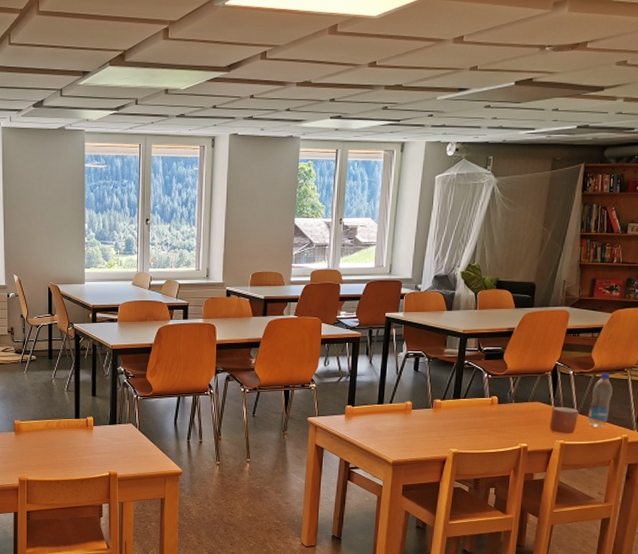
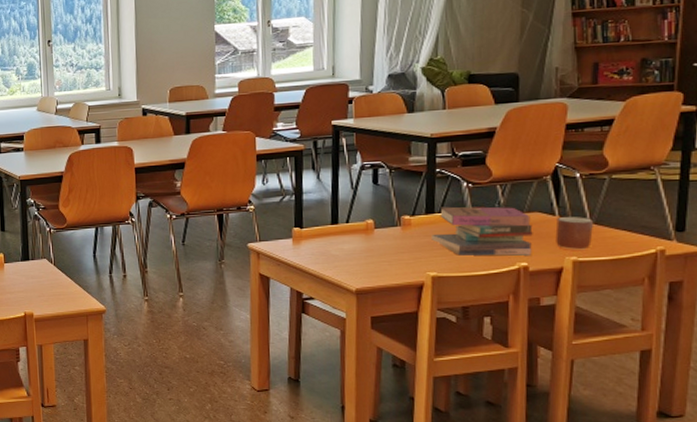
books: none [456,393,534,438] -> present [431,206,533,256]
bottle: present [587,373,613,429] -> none [606,173,637,240]

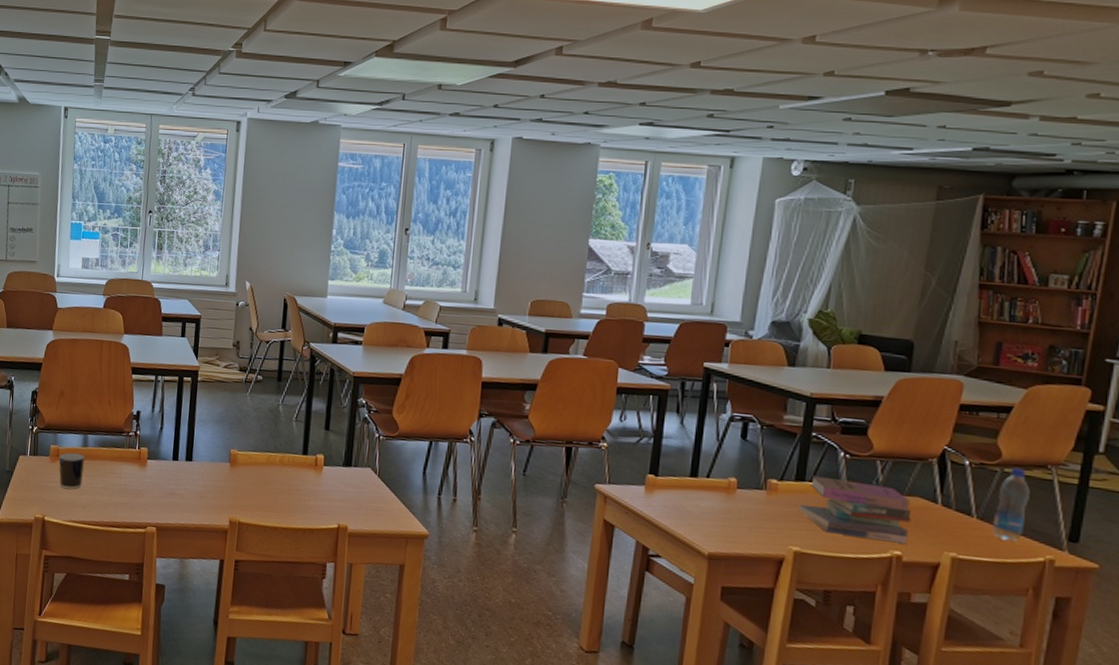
mug: present [555,216,594,251] -> none [935,505,980,548]
bottle: none [606,173,637,240] -> present [992,467,1030,543]

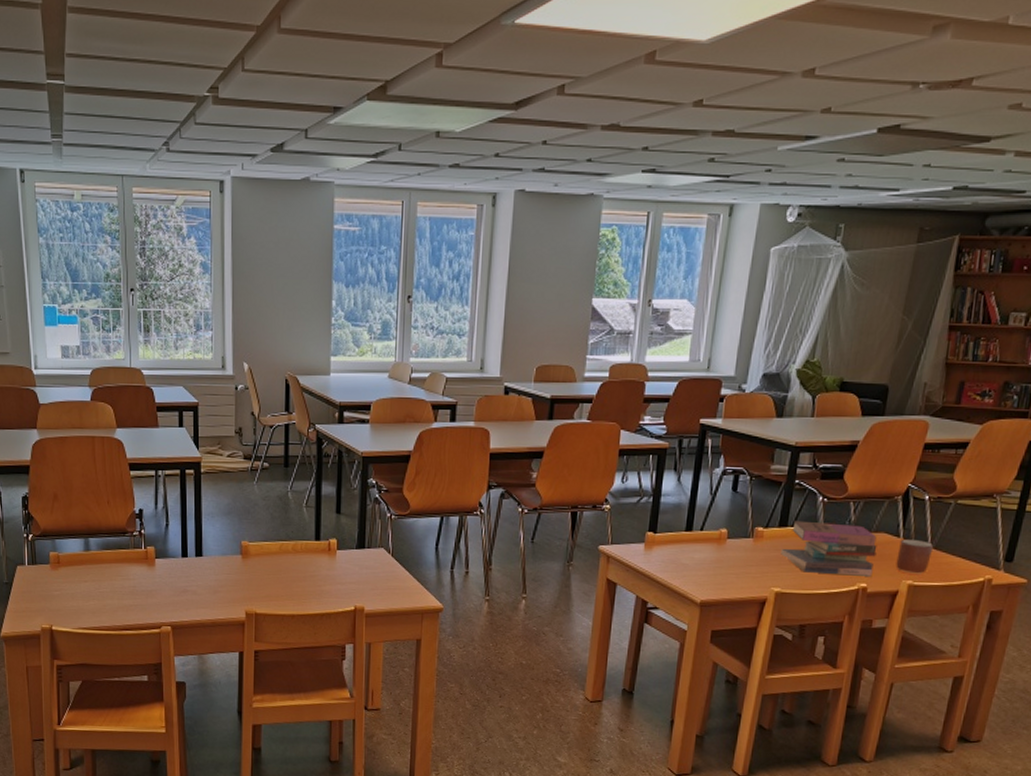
mug: present [58,452,85,490] -> none [60,558,89,597]
mug: none [935,505,980,548] -> present [895,538,934,575]
bottle: present [992,467,1030,543] -> none [943,499,977,567]

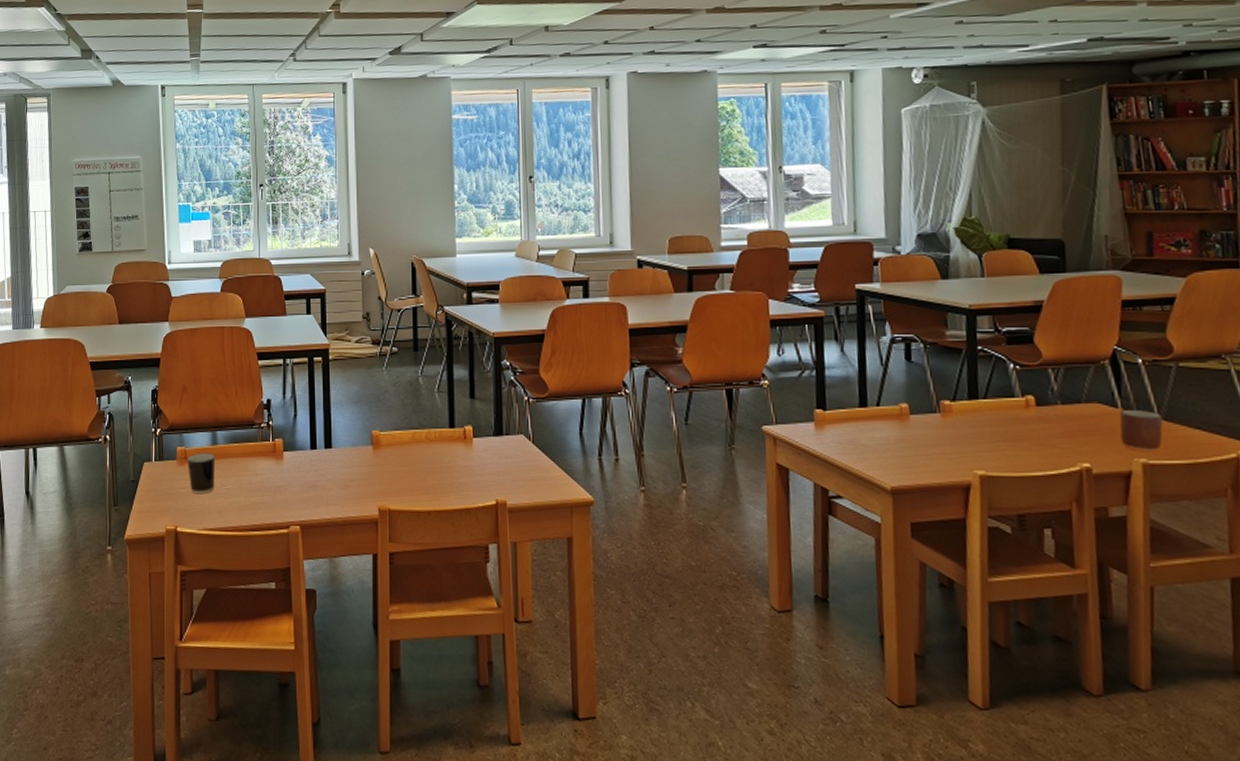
mug: none [60,558,89,597] -> present [187,453,216,494]
books: present [781,520,877,576] -> none [976,391,1095,455]

